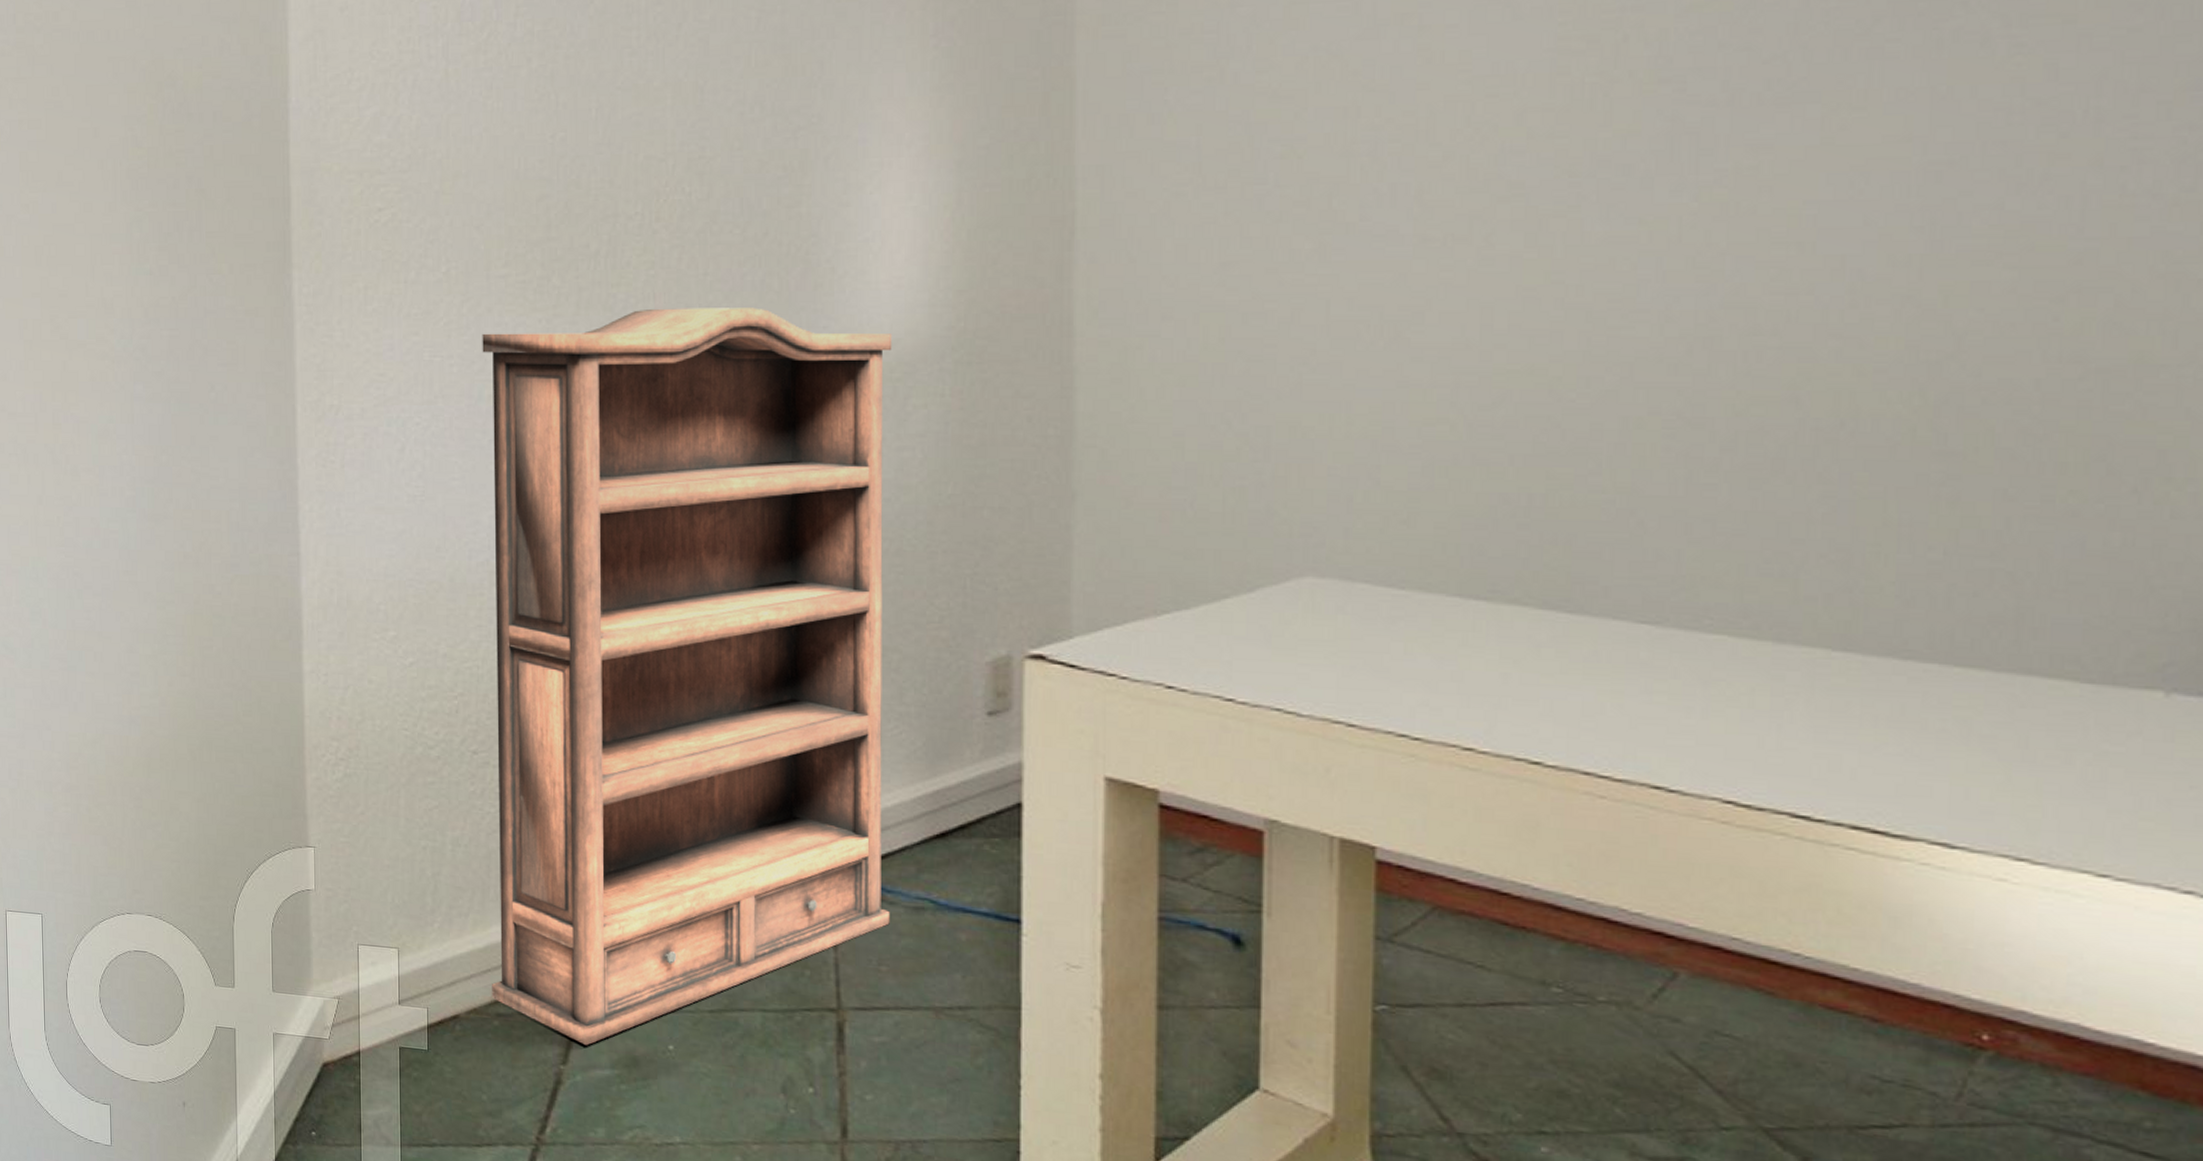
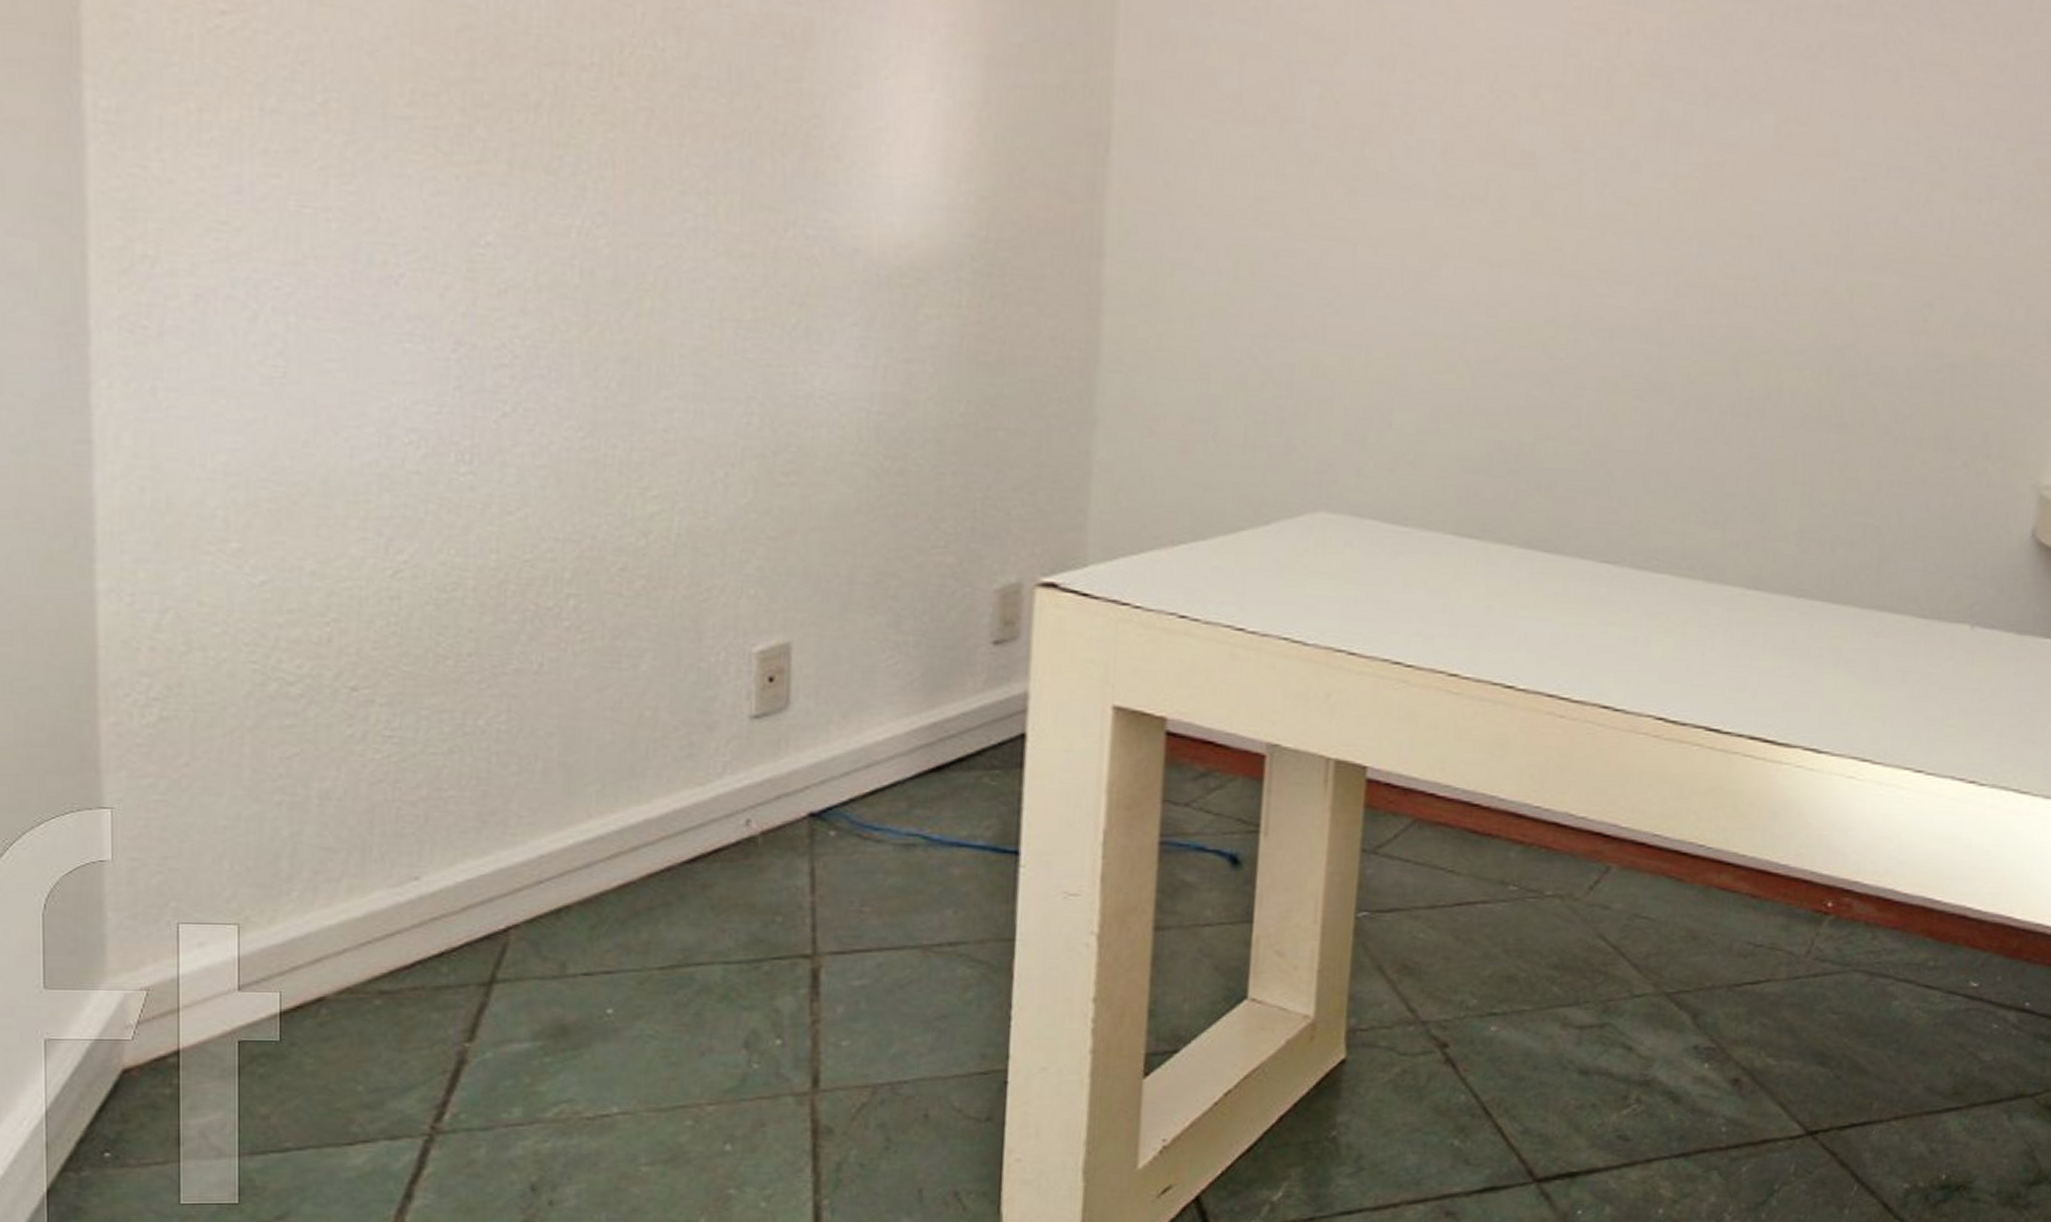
bookshelf: present [482,308,892,1046] -> none [373,177,905,1018]

